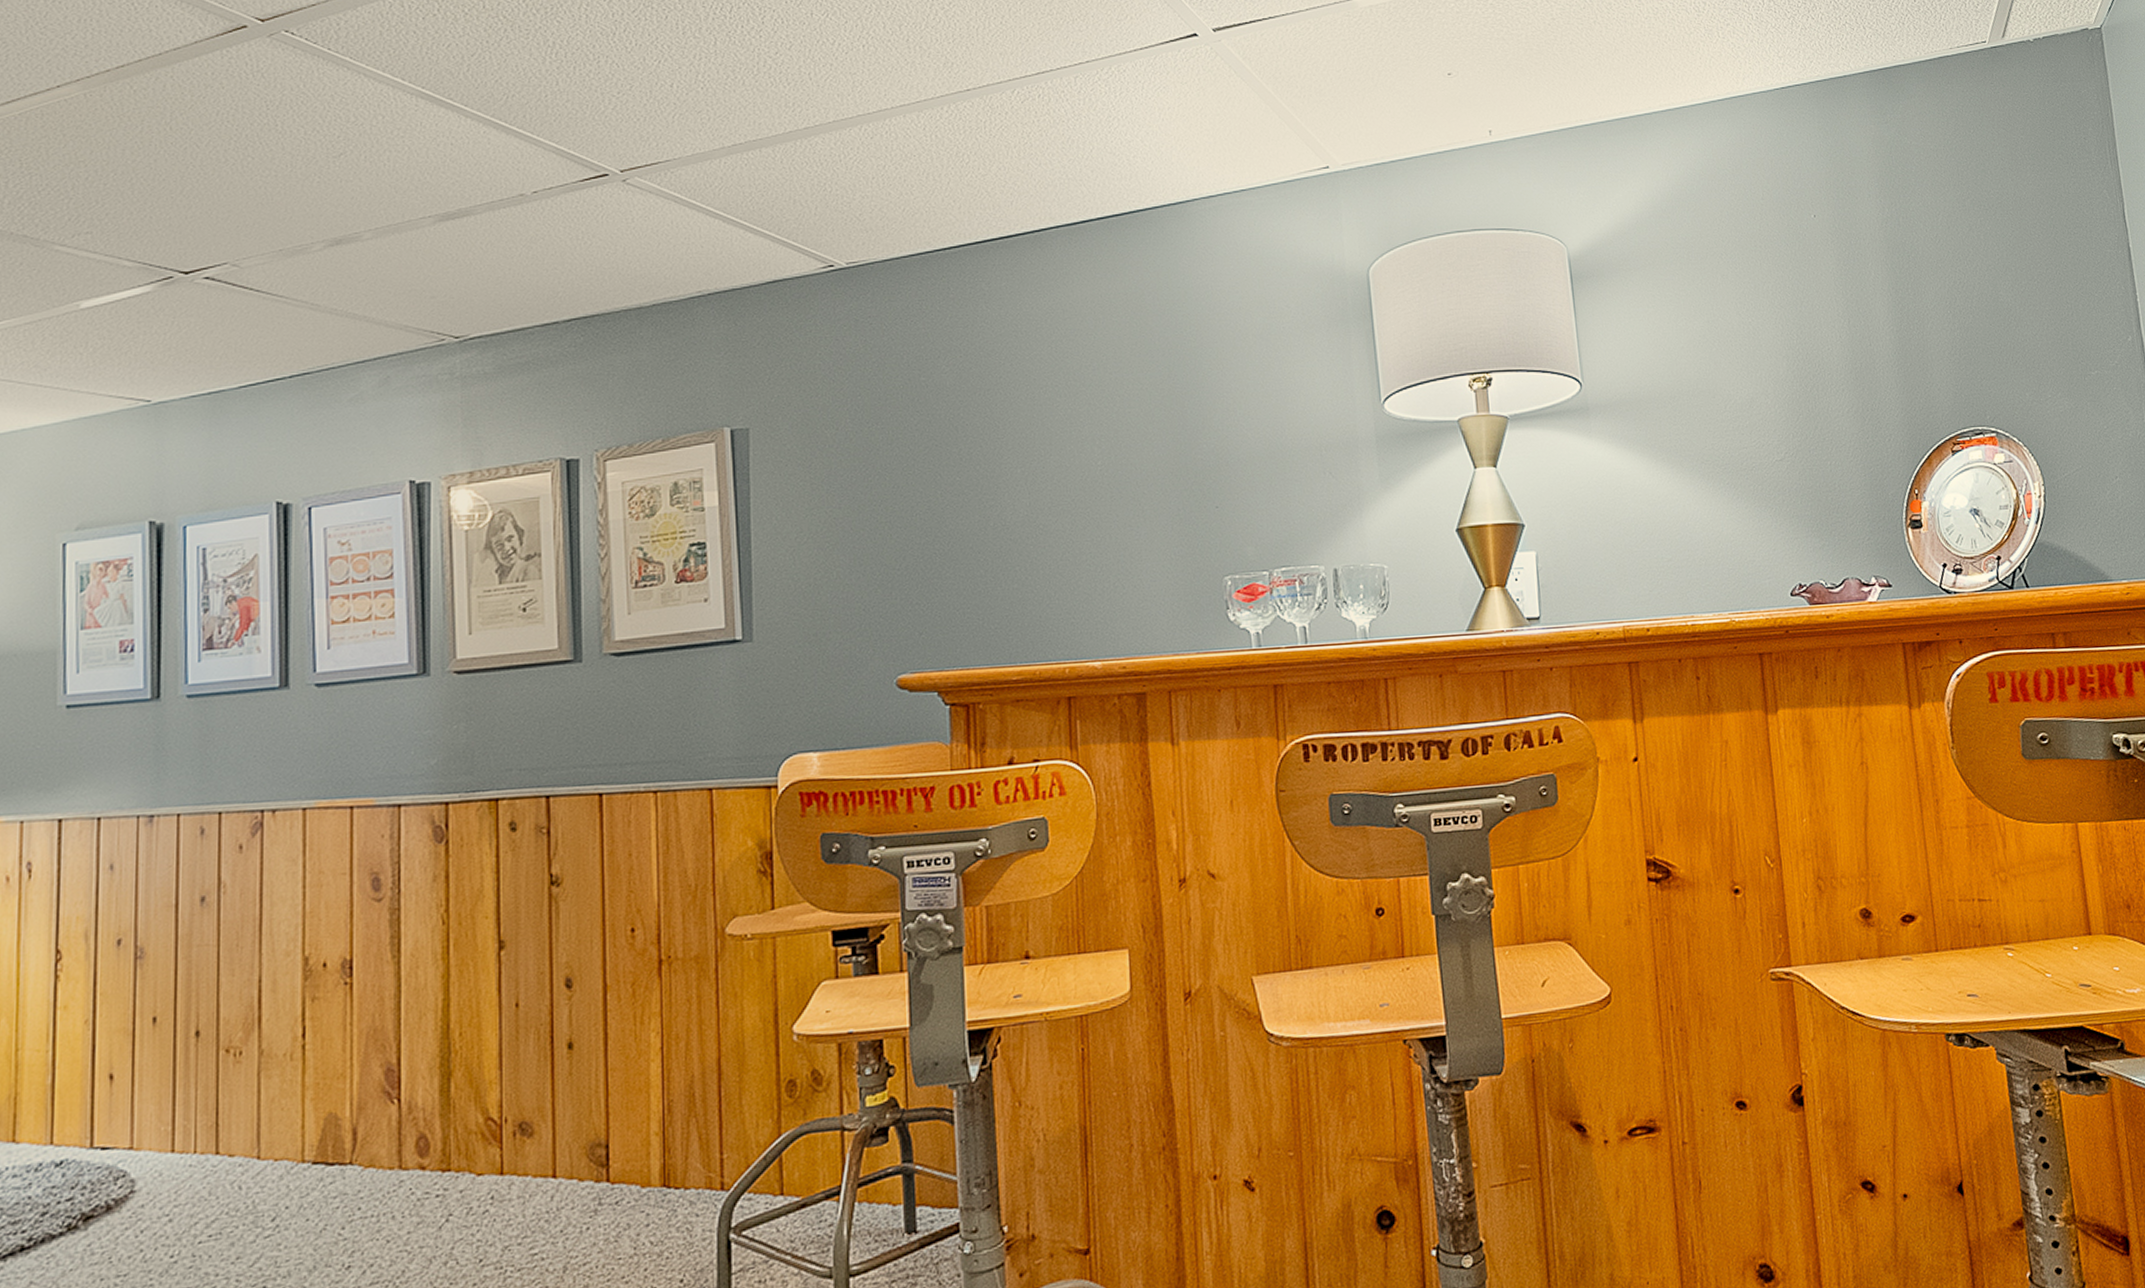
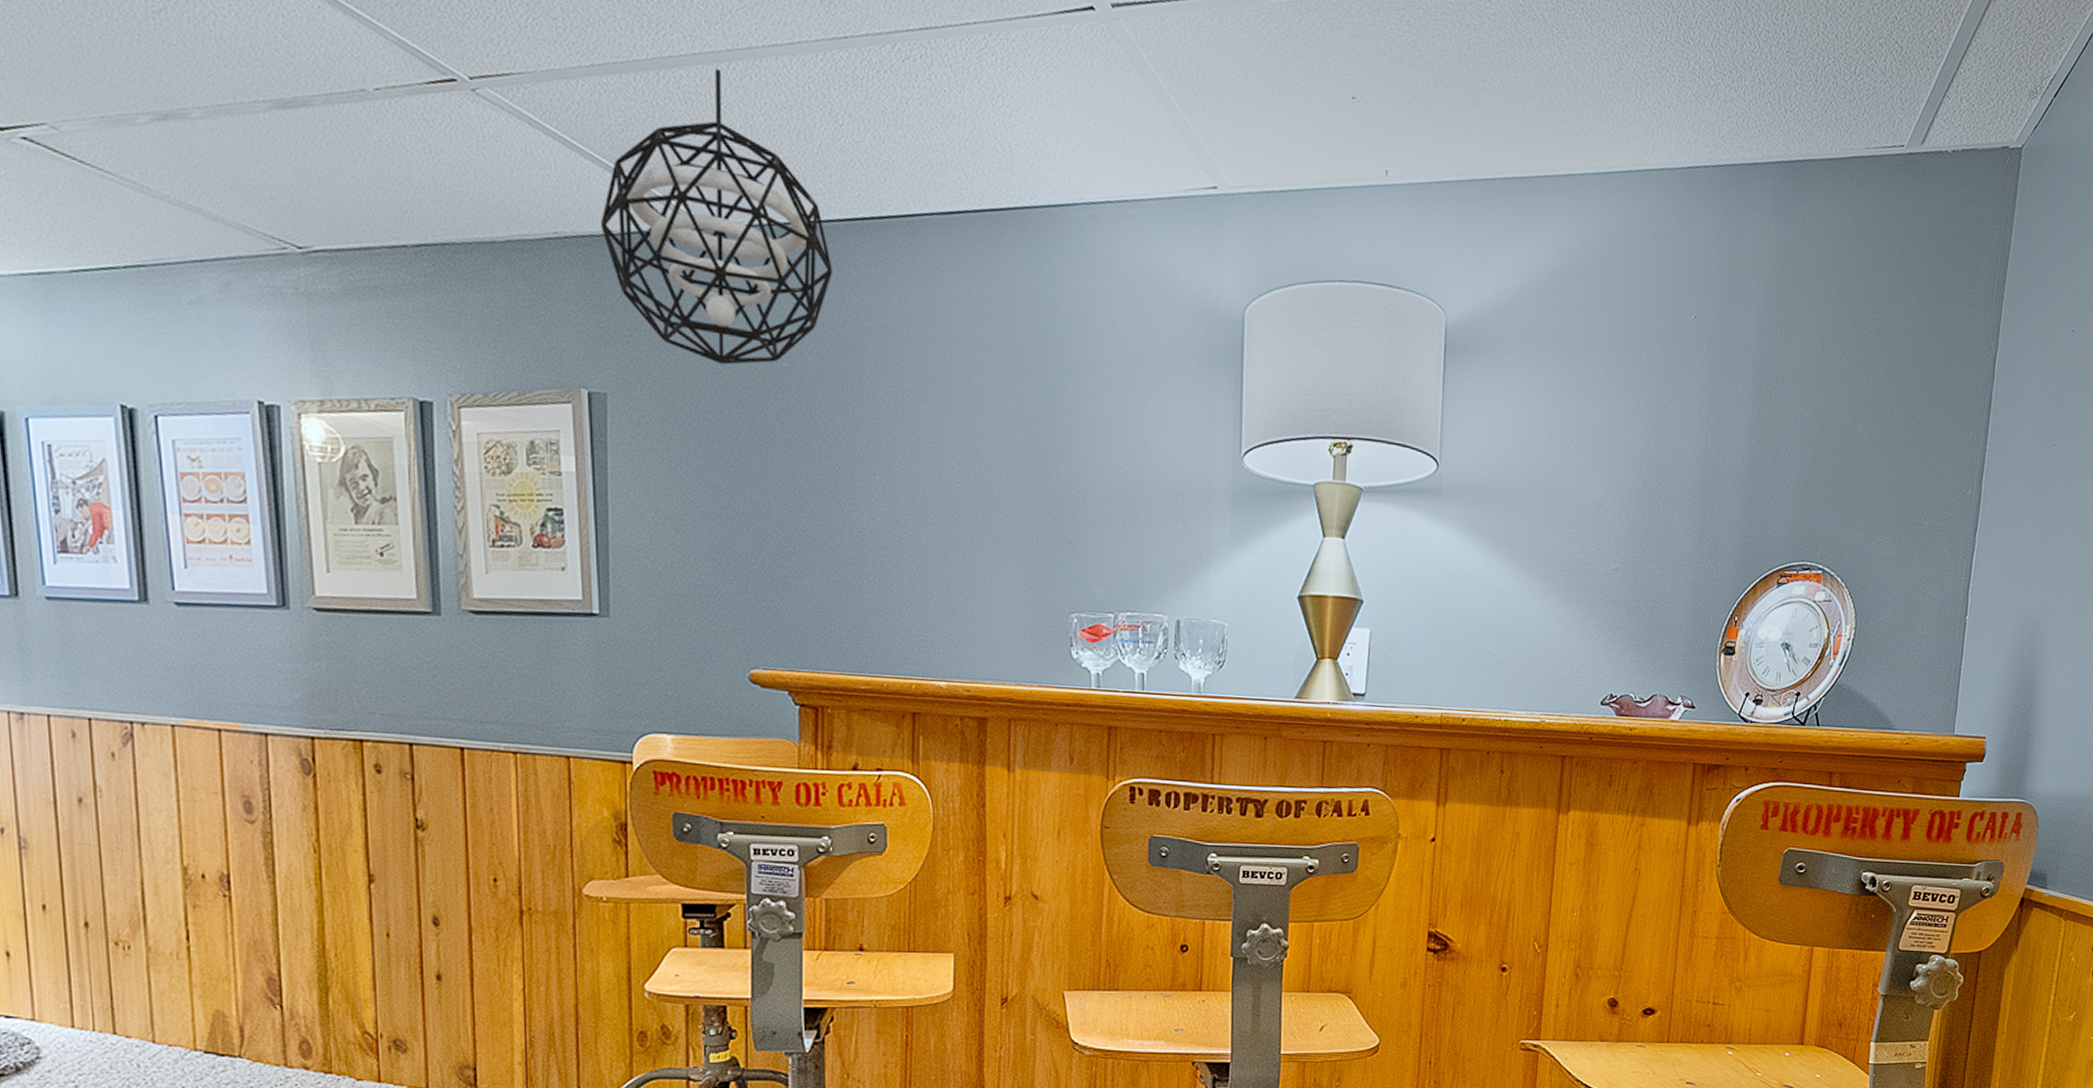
pendant light: none [743,132,965,388] -> present [601,68,832,365]

